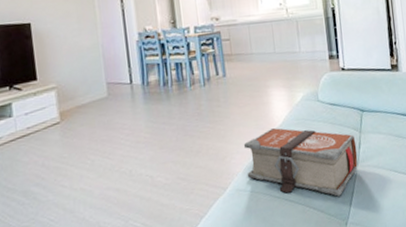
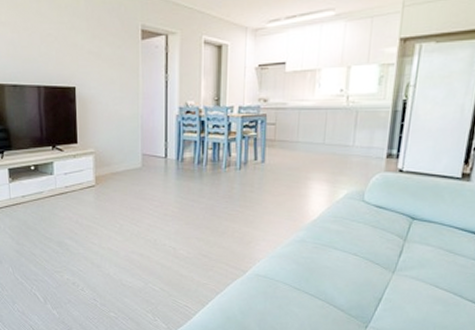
bible: present [243,128,358,197] -> none [269,222,398,300]

